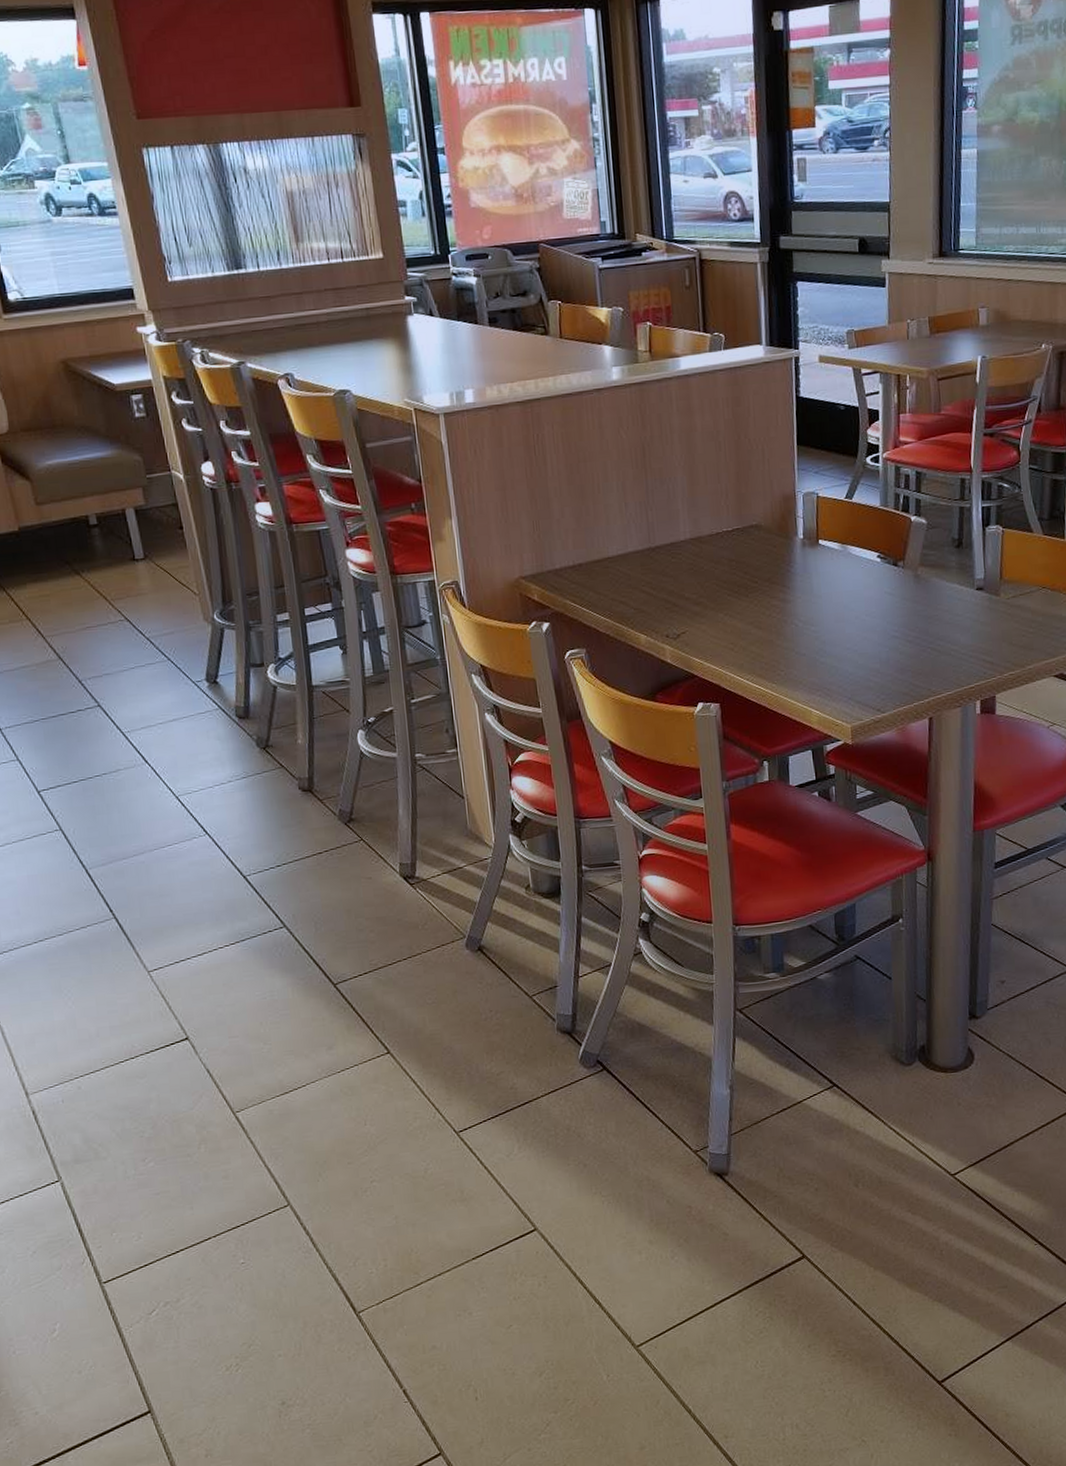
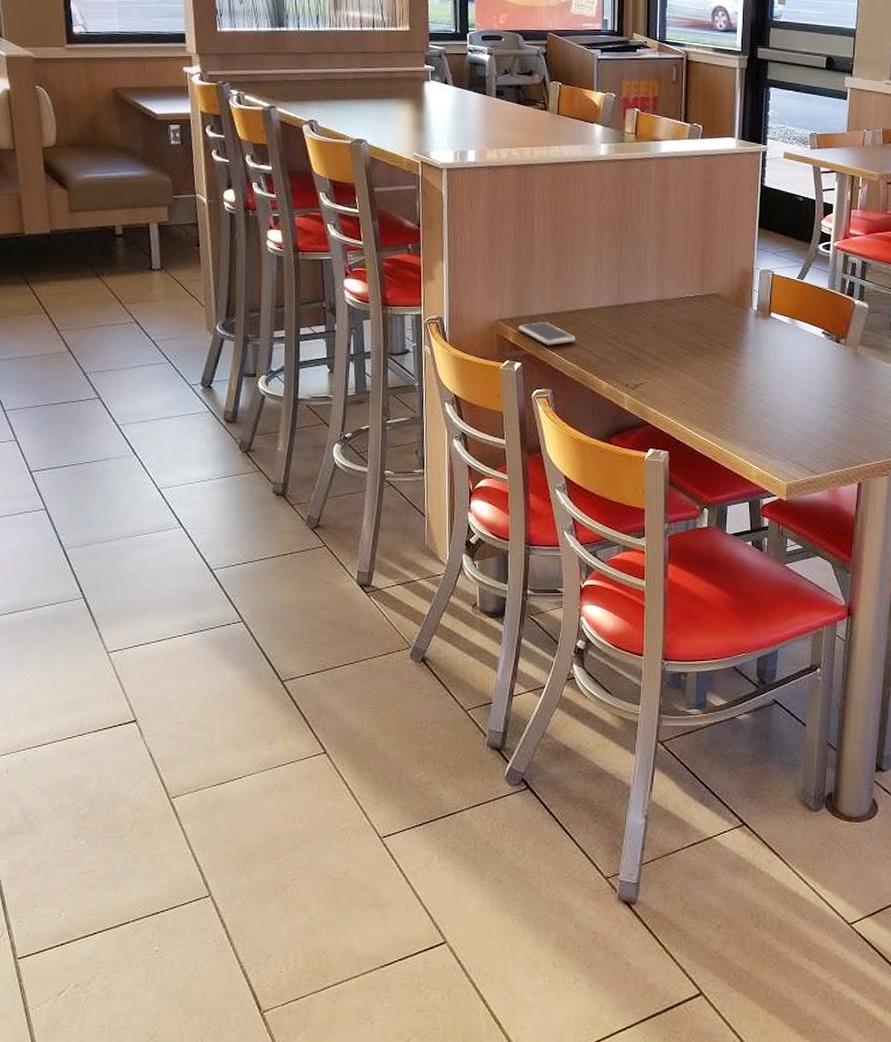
smartphone: none [542,575,607,600] -> present [518,322,576,345]

